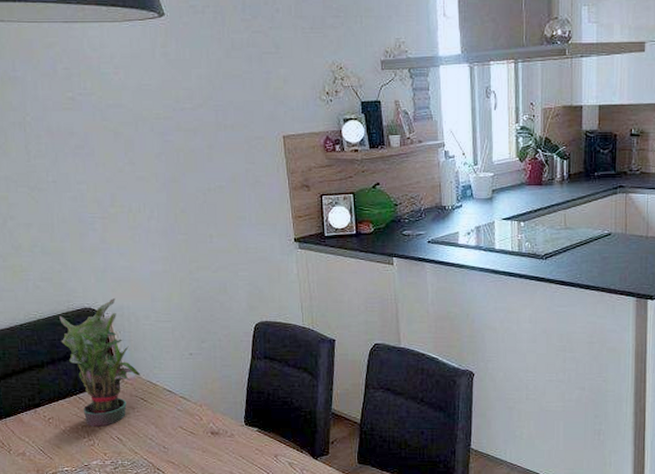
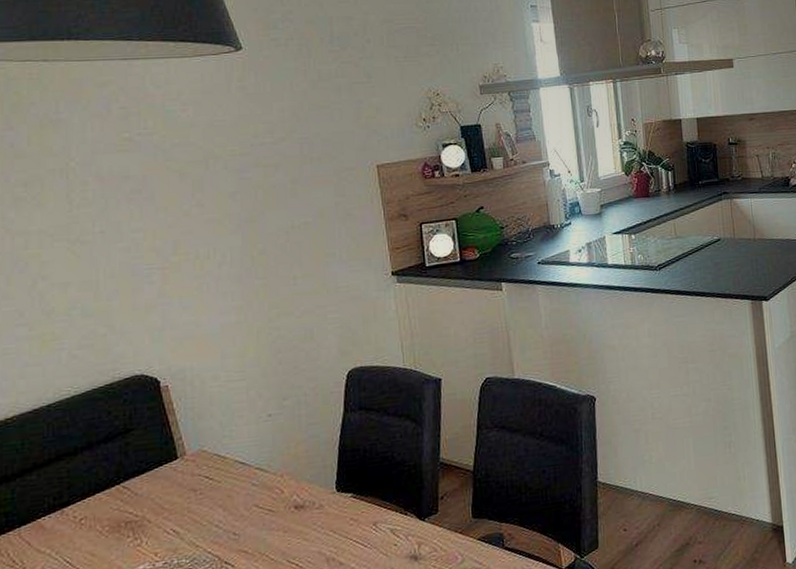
potted plant: present [59,298,141,427] -> none [101,360,206,521]

